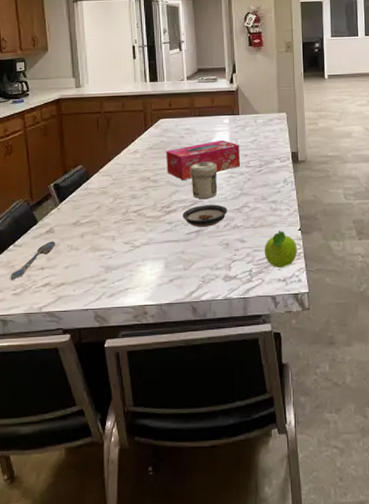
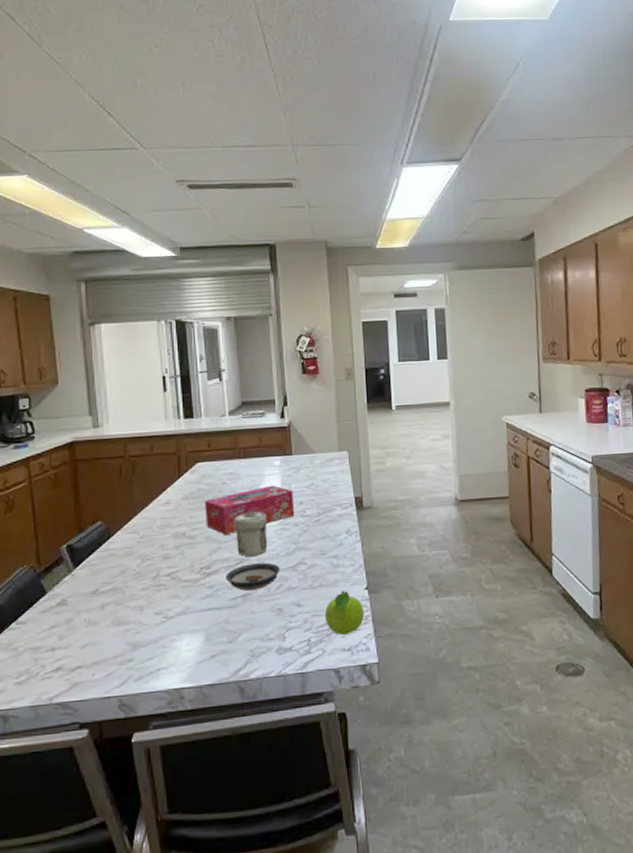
spoon: present [10,241,56,281] -> none [12,615,69,667]

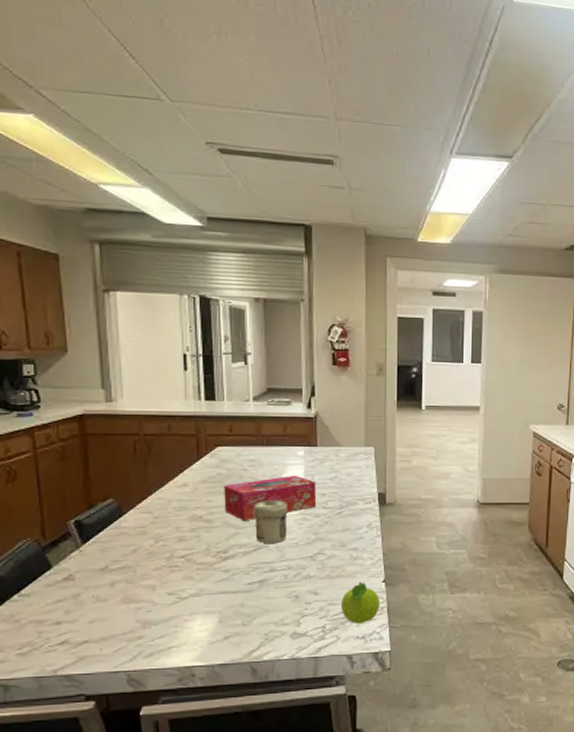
saucer: present [226,562,280,591] -> none [242,551,299,576]

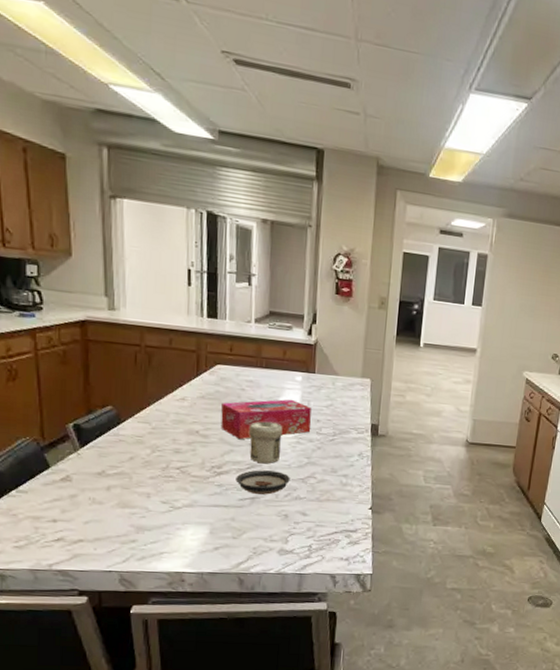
saucer: none [242,551,299,576] -> present [235,470,290,495]
fruit: present [340,582,379,623] -> none [327,507,365,546]

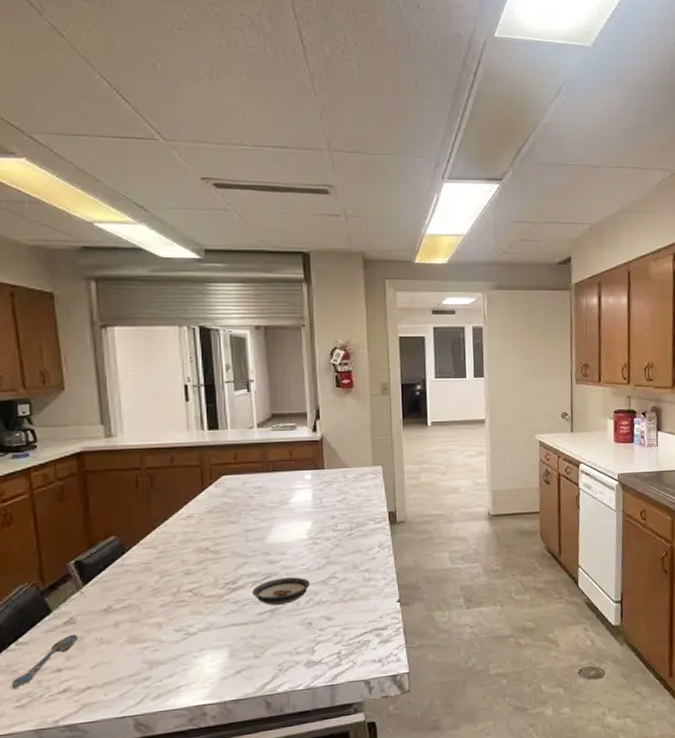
spoon: none [11,490,73,532] -> present [11,634,78,690]
tissue box: present [220,399,311,439] -> none [230,499,327,549]
jar: present [249,421,283,463] -> none [262,526,297,571]

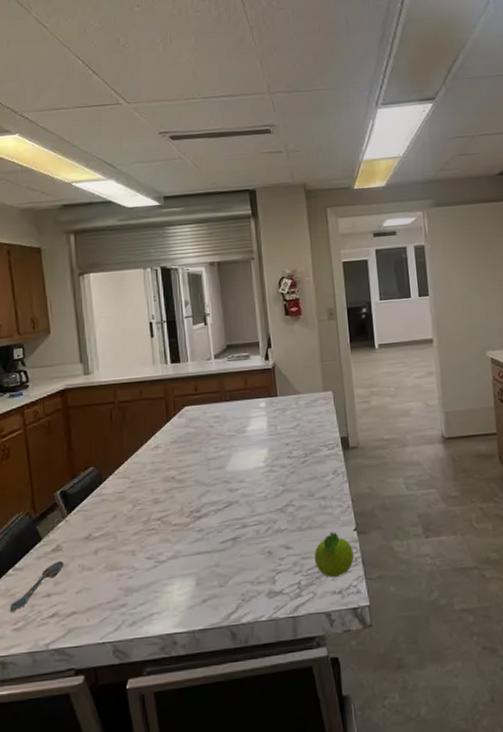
saucer: present [252,577,310,605] -> none [215,505,269,534]
fruit: none [355,603,395,647] -> present [314,532,354,577]

